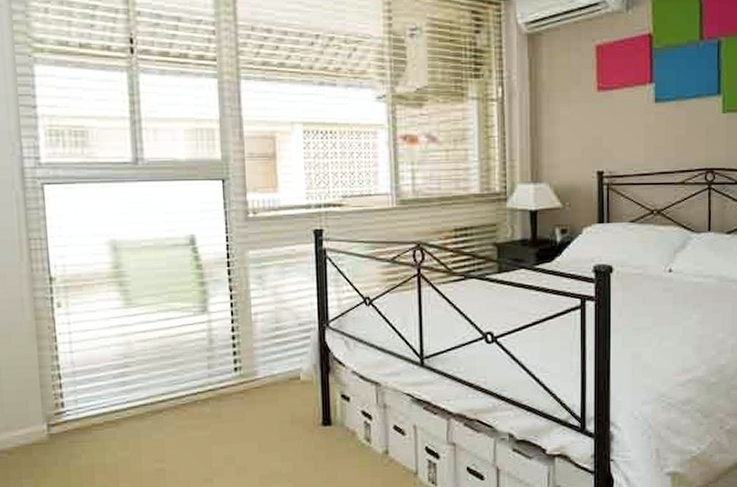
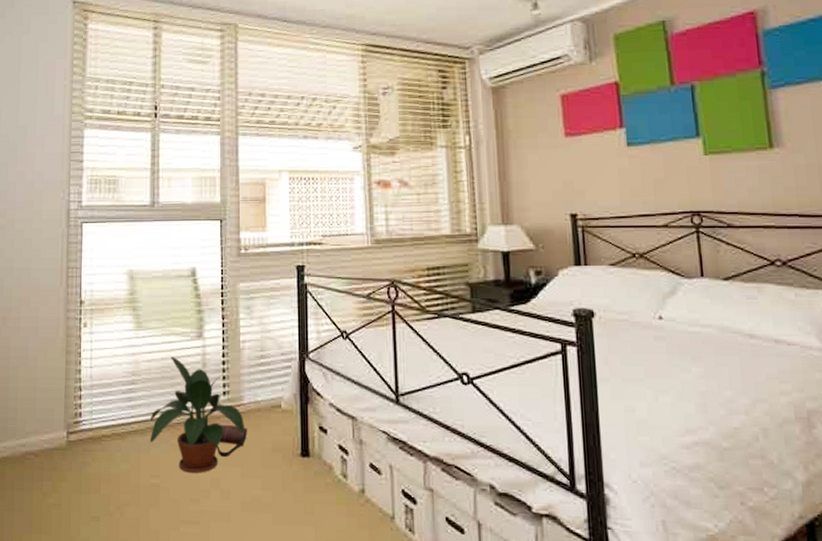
potted plant: none [150,334,260,454] -> present [150,357,244,473]
shoulder bag: none [229,401,263,435] -> present [216,424,247,458]

